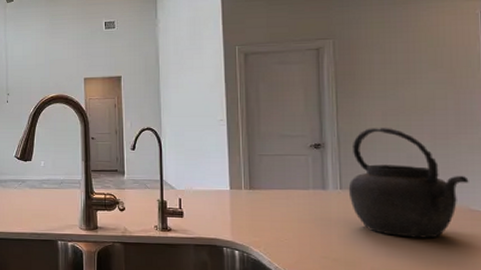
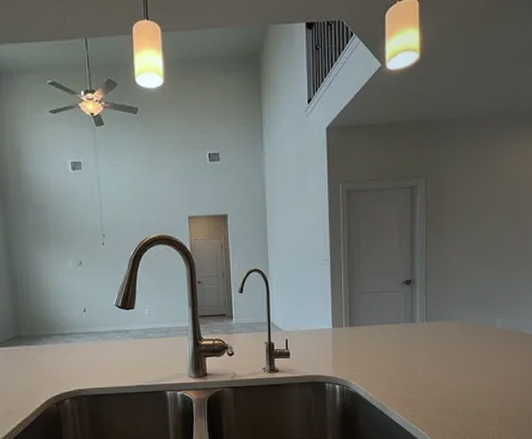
kettle: present [348,127,469,238] -> none [432,262,524,361]

